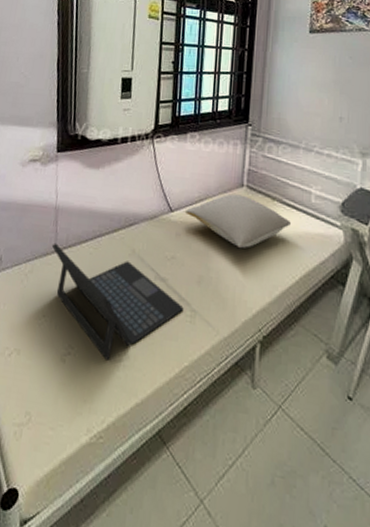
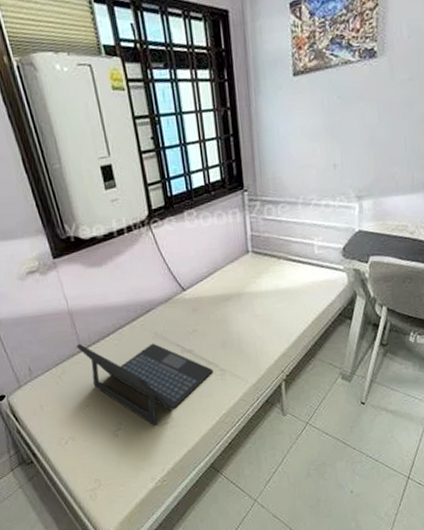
pillow: present [184,194,291,249] -> none [196,260,298,310]

